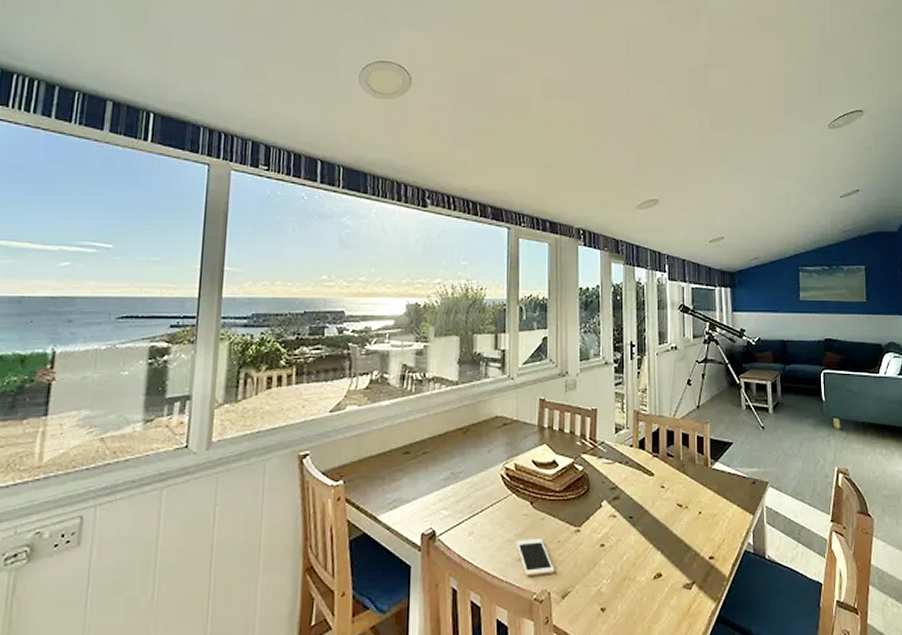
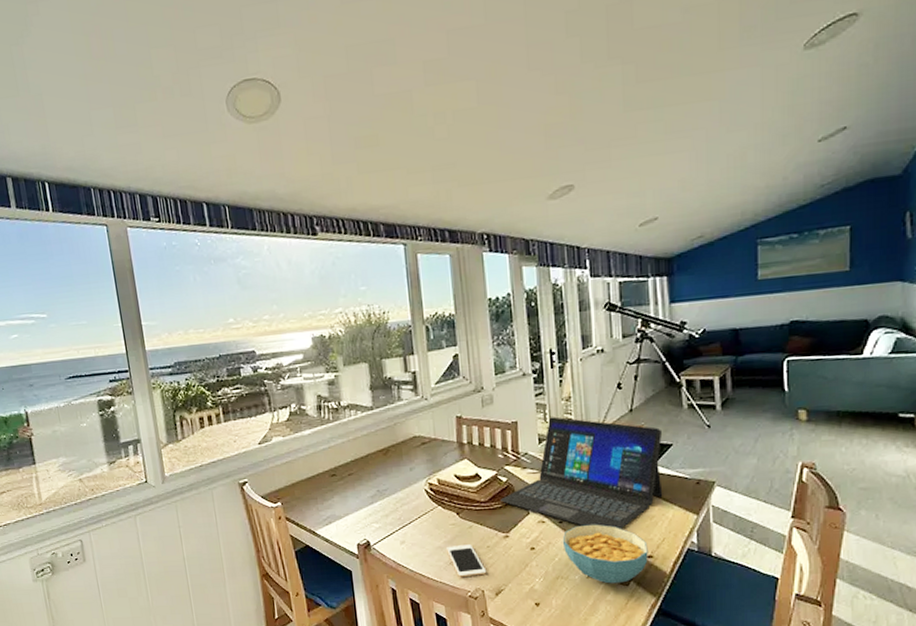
laptop: none [575,407,725,527] -> present [500,416,663,529]
cereal bowl: none [631,520,710,587] -> present [562,524,648,584]

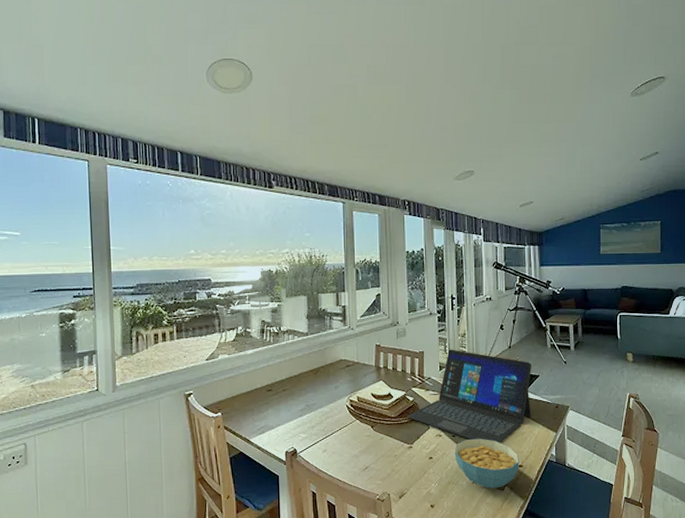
cell phone: present [447,544,487,577] -> none [361,454,393,482]

